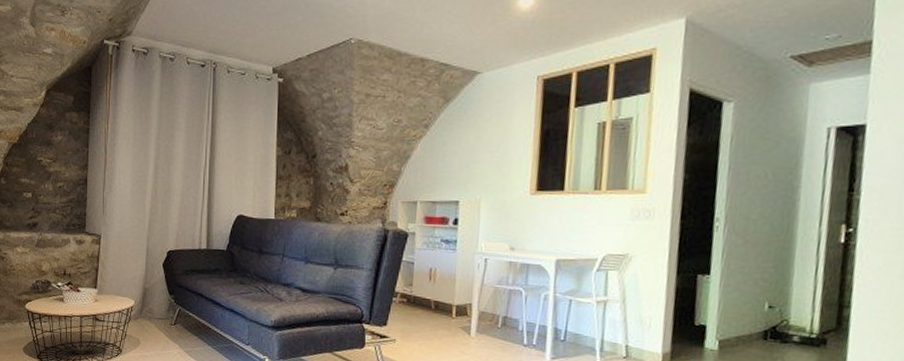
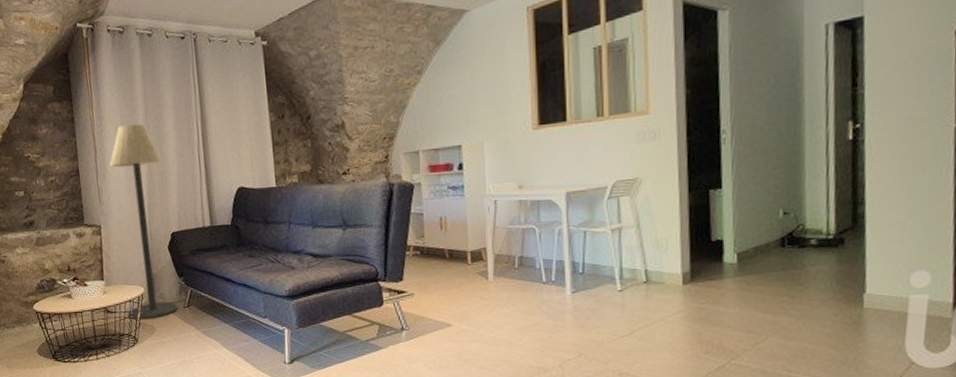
floor lamp: none [115,142,168,332] -> present [109,124,179,320]

